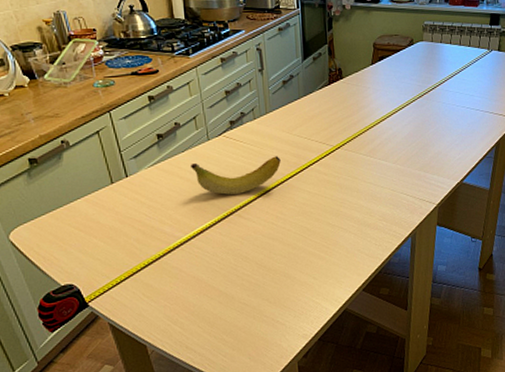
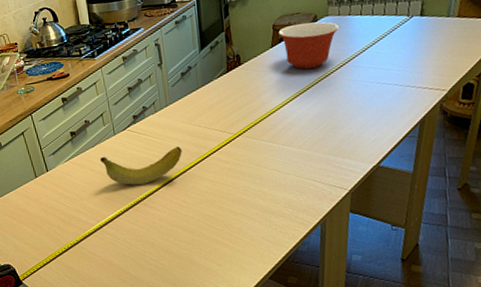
mixing bowl: none [378,44,432,88] -> present [278,22,339,69]

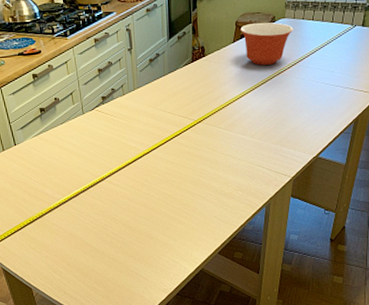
fruit: present [100,146,182,185] -> none [68,129,146,163]

